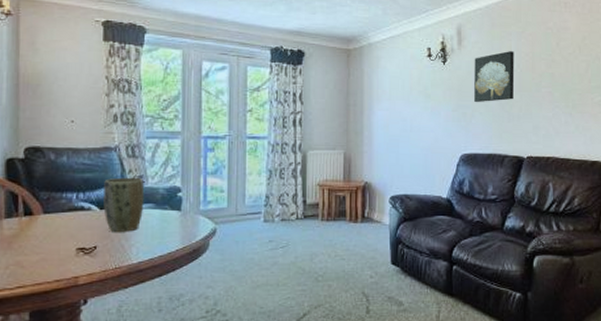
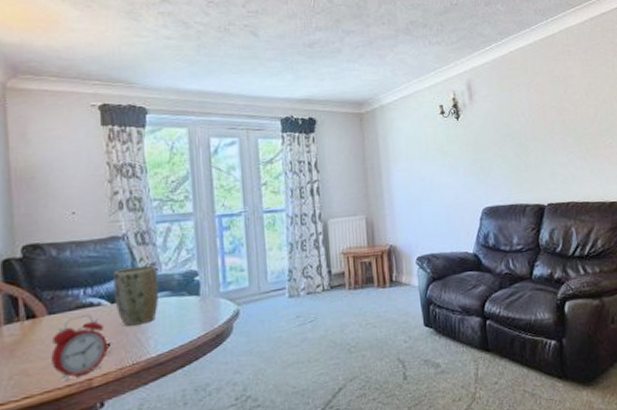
alarm clock: none [43,217,95,276] -> present [51,314,108,381]
wall art: present [474,51,515,103] -> none [486,102,529,156]

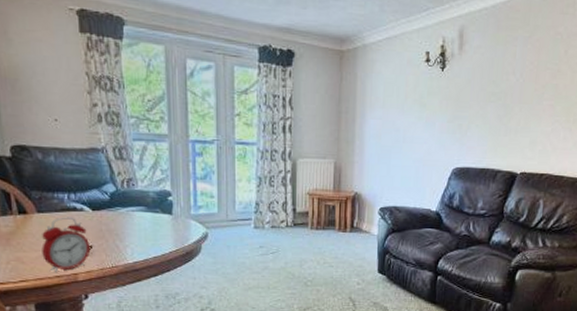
plant pot: present [113,265,159,326] -> none [94,179,136,233]

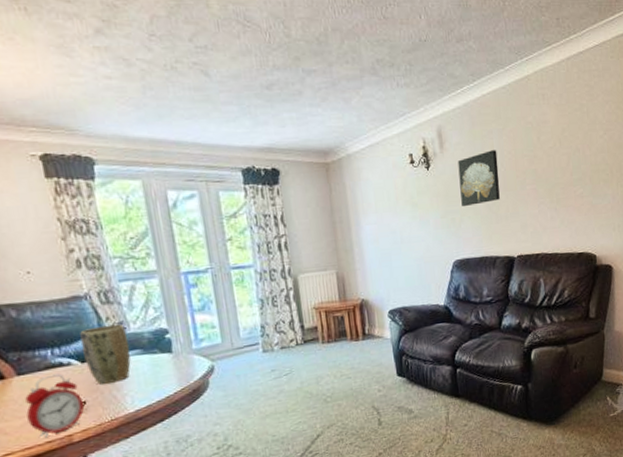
plant pot: none [94,179,136,233] -> present [80,324,131,385]
wall art: none [471,58,519,115] -> present [457,150,500,207]

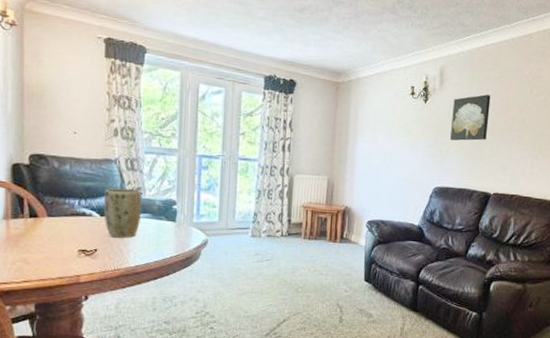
alarm clock: present [25,373,85,438] -> none [48,221,95,273]

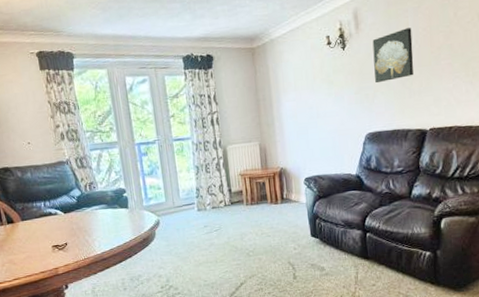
plant pot: present [104,188,142,238] -> none [63,184,99,231]

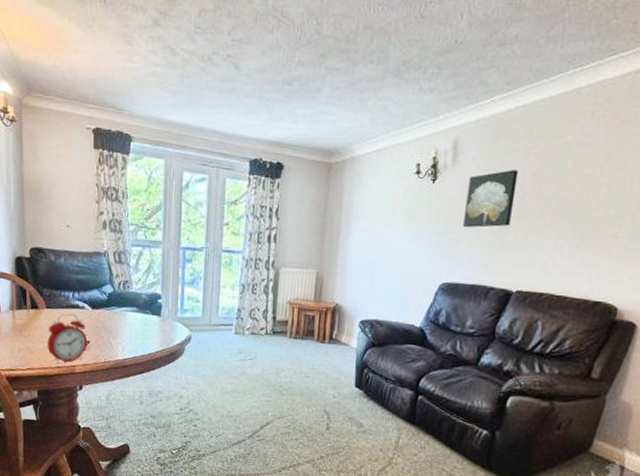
alarm clock: none [27,221,66,269] -> present [47,313,88,363]

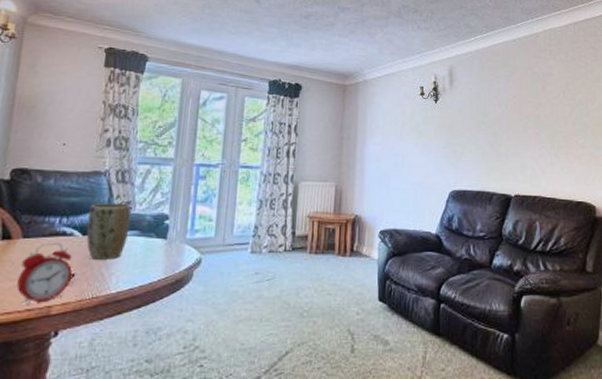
plant pot: none [95,281,130,331] -> present [86,202,131,260]
wall art: present [463,170,519,228] -> none [464,93,503,141]

